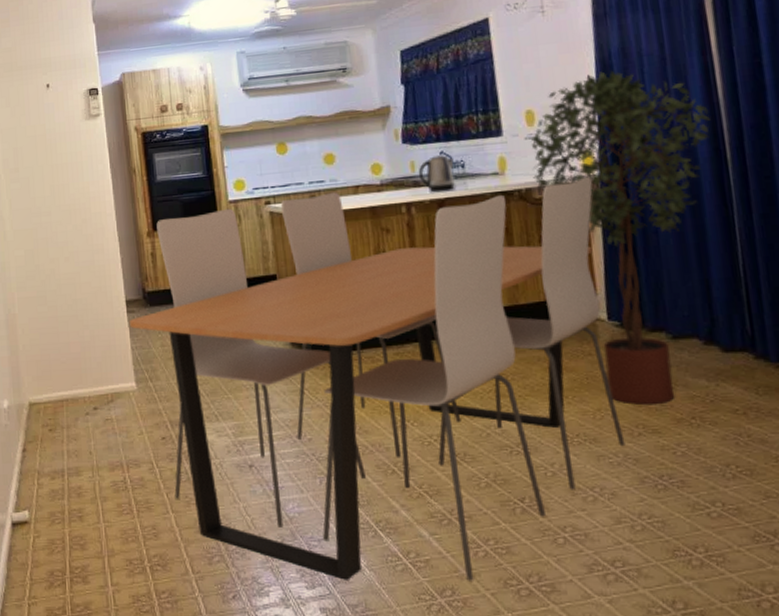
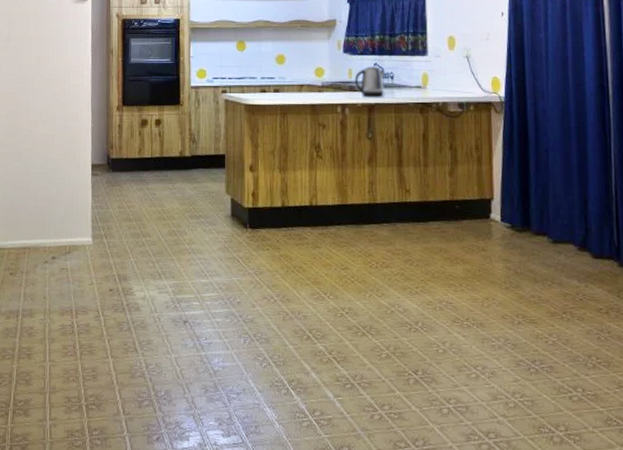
dining table: present [129,176,625,581] -> none [92,88,507,441]
potted tree: present [524,70,712,406] -> none [445,10,599,299]

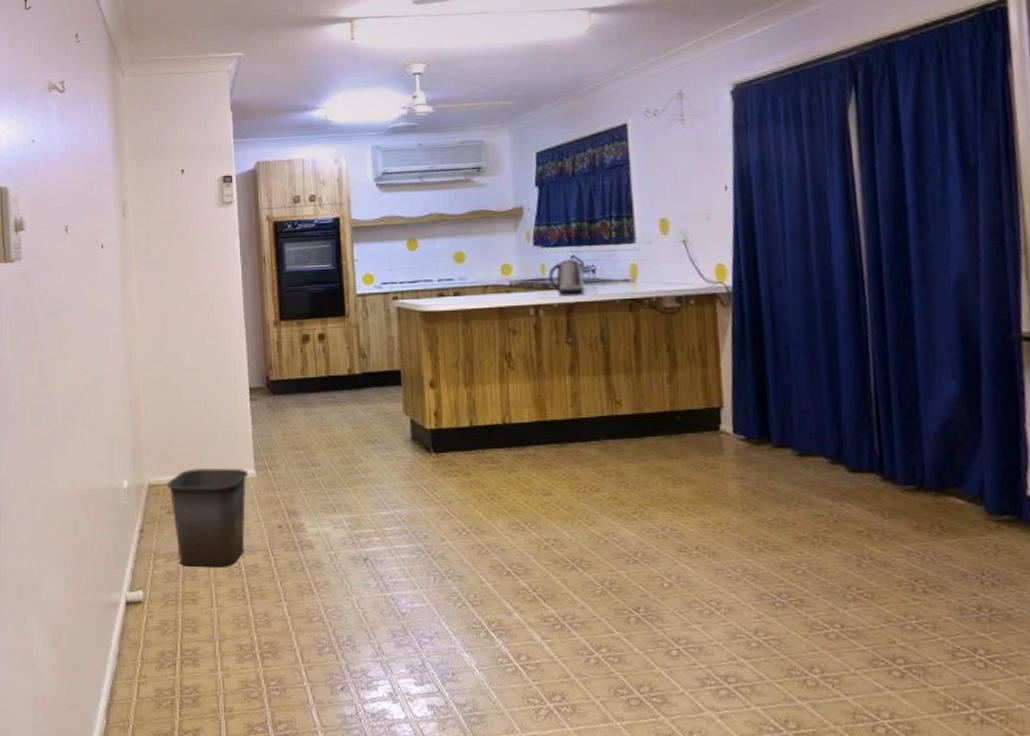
waste bin: none [11,235,86,327] -> present [166,469,249,569]

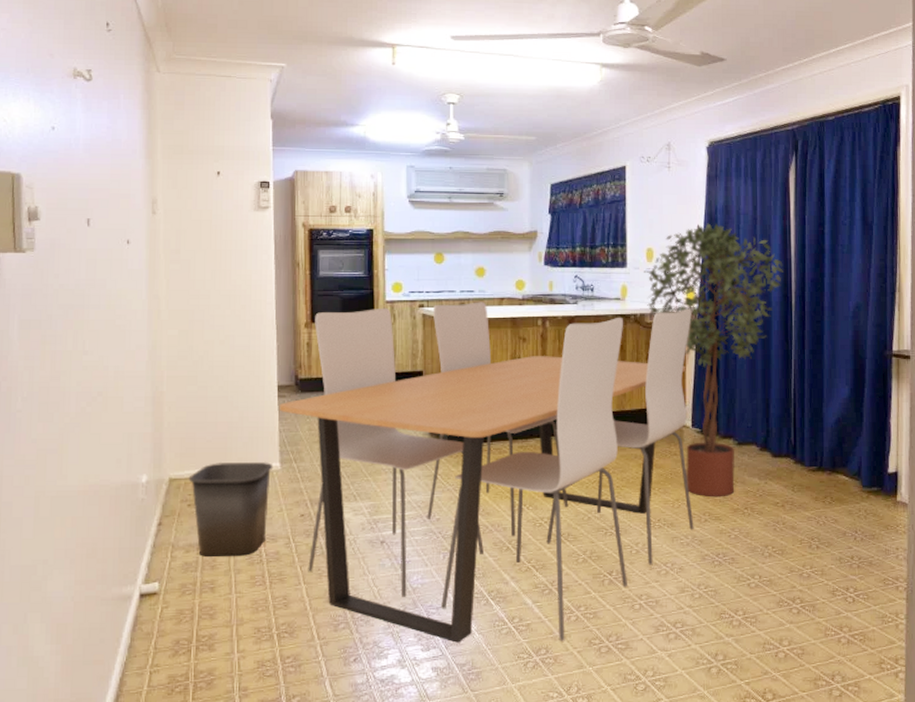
dining table: none [251,288,745,688] -> present [279,302,694,643]
kettle: present [548,259,585,297] -> none [555,279,585,310]
potted tree: none [657,182,850,522] -> present [643,223,785,498]

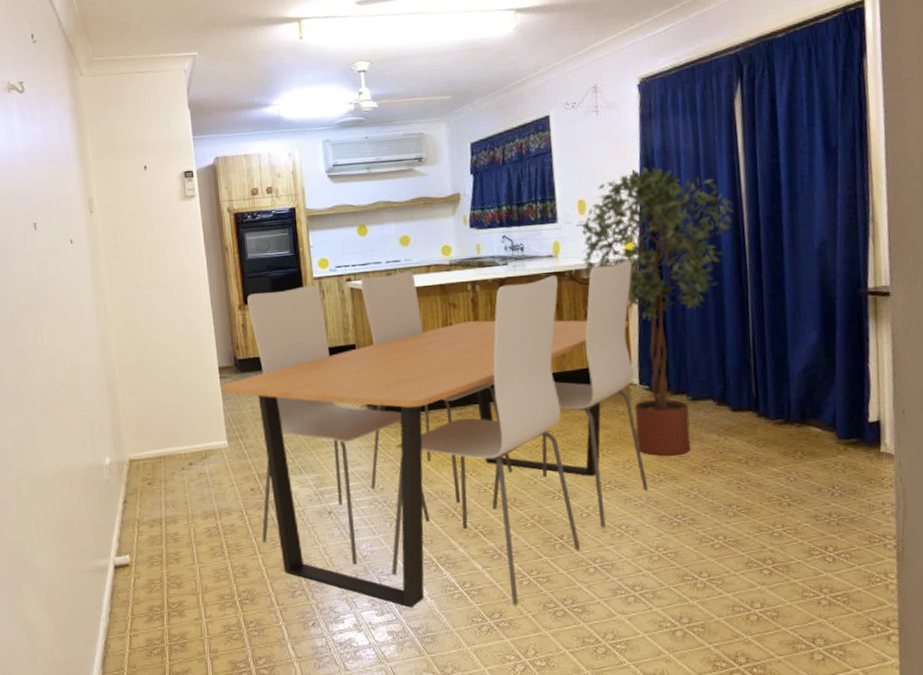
waste bin: present [188,462,274,558] -> none [146,440,222,532]

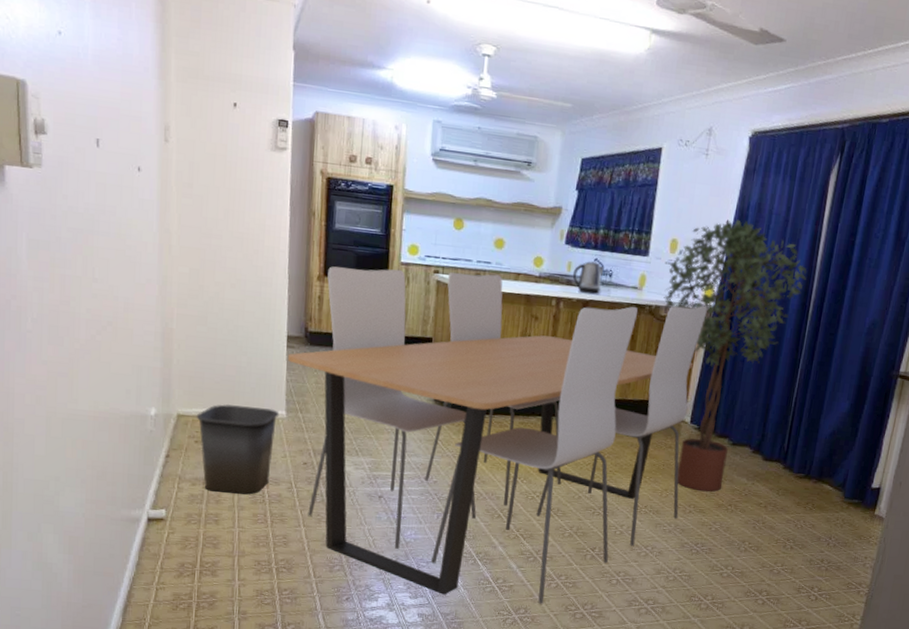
waste bin: none [146,440,222,532] -> present [196,404,280,495]
kettle: none [483,239,515,273] -> present [572,261,604,296]

